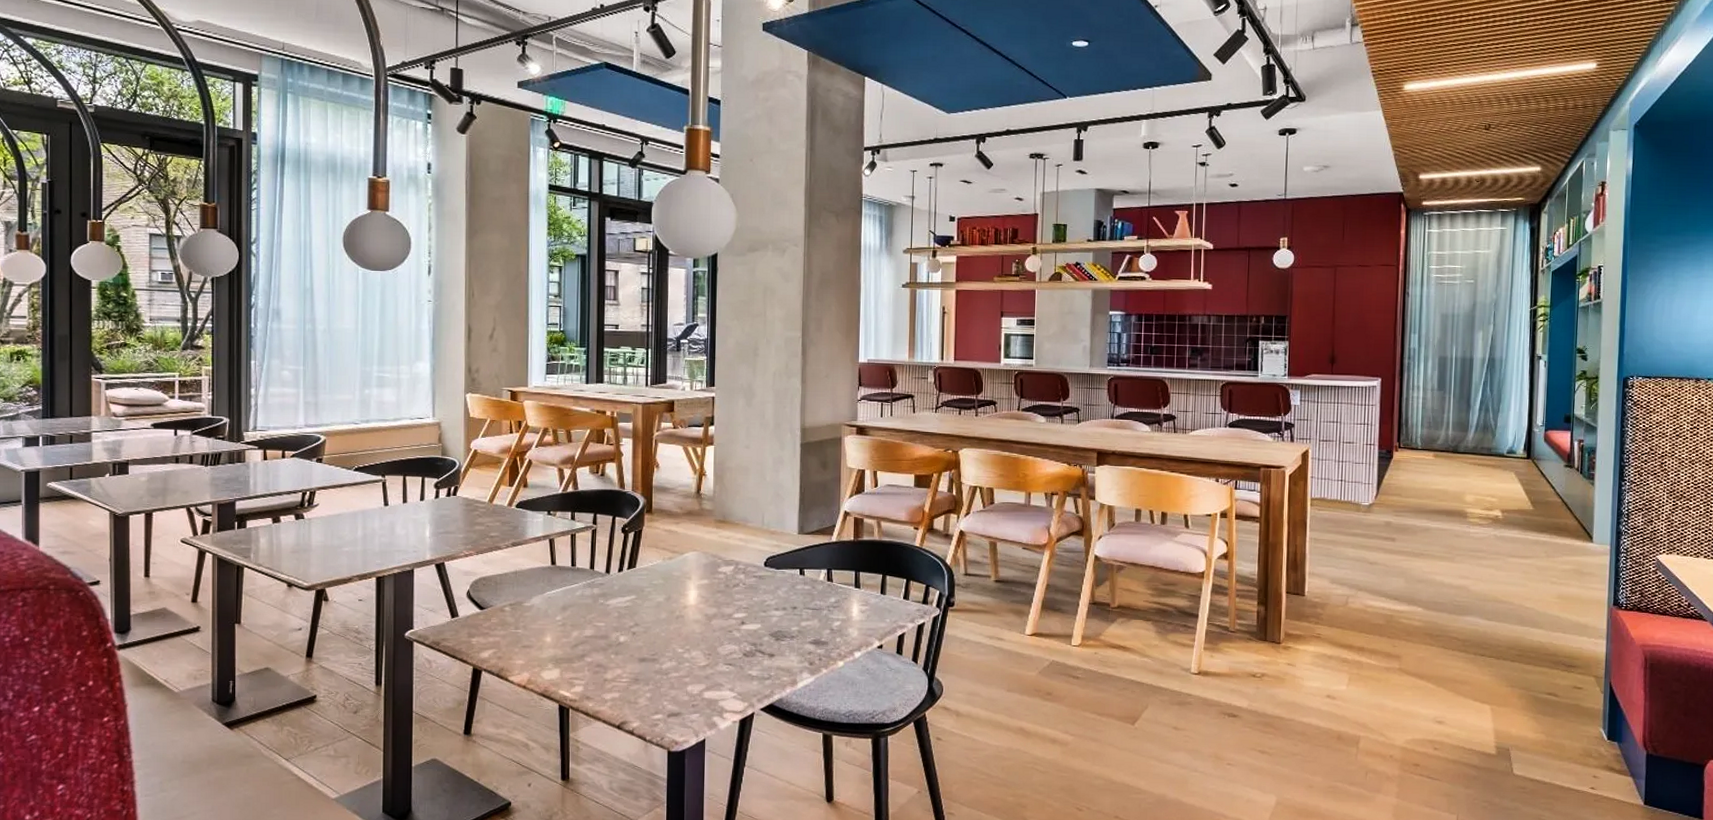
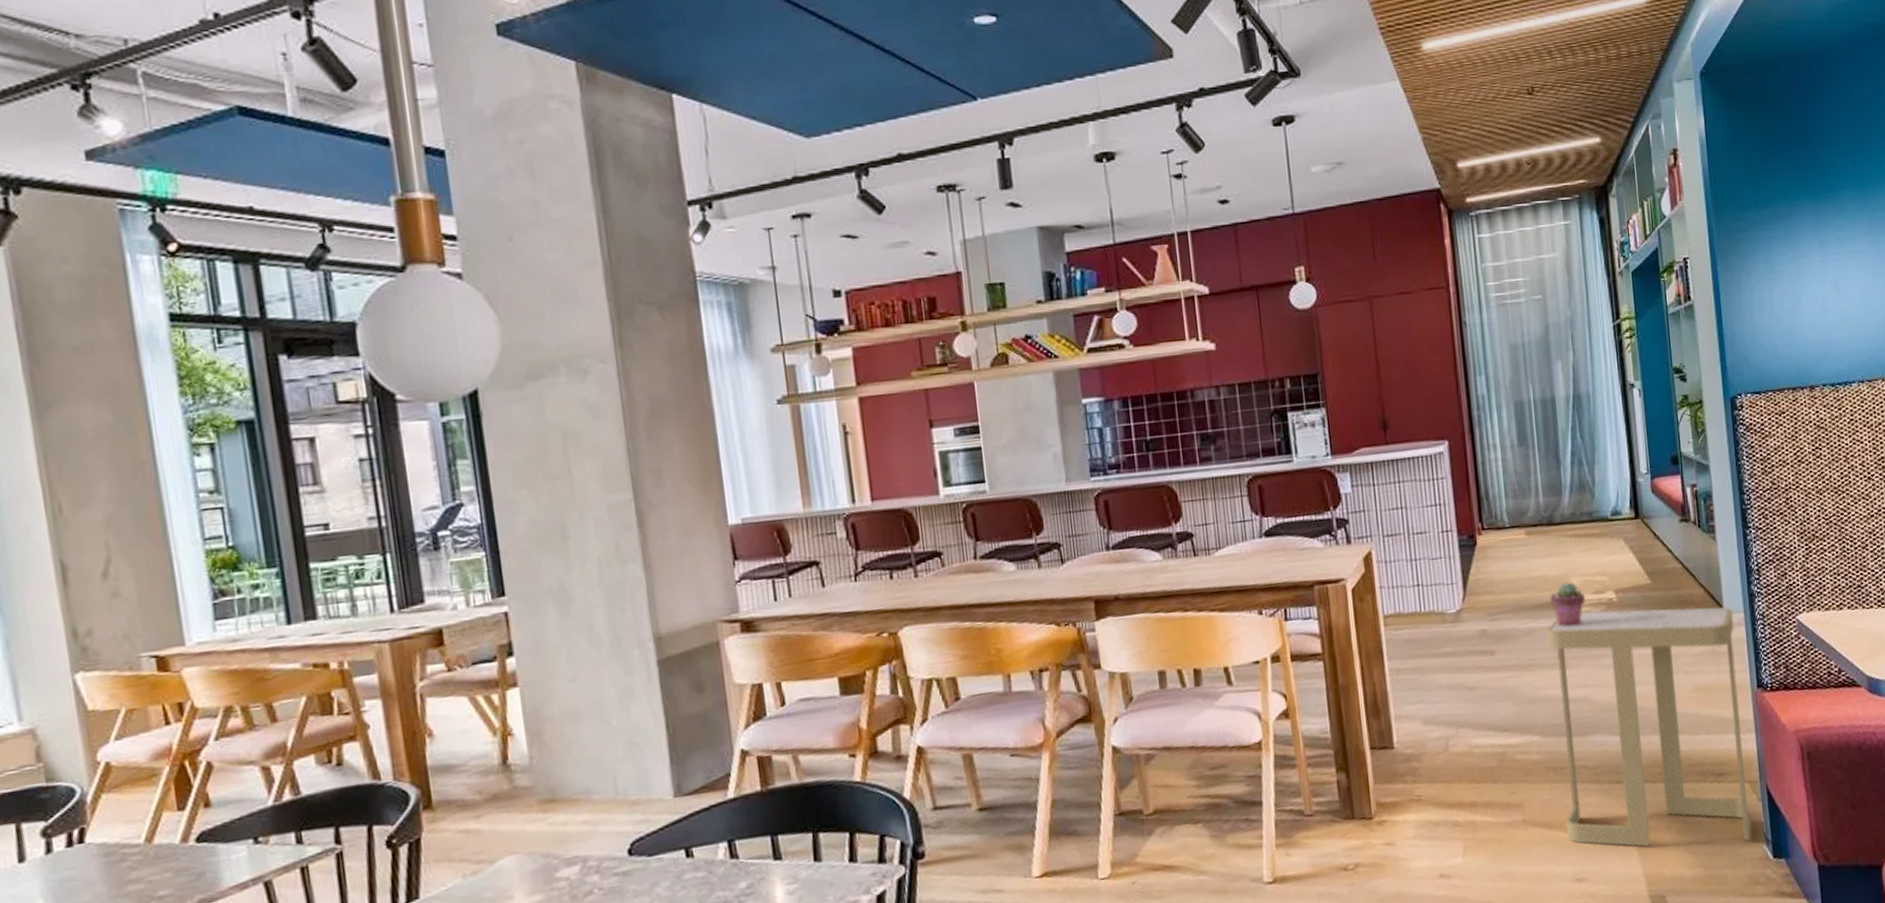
side table: none [1434,522,1601,722] -> present [1547,606,1752,848]
potted succulent: none [1446,498,1476,532] -> present [1549,582,1586,627]

